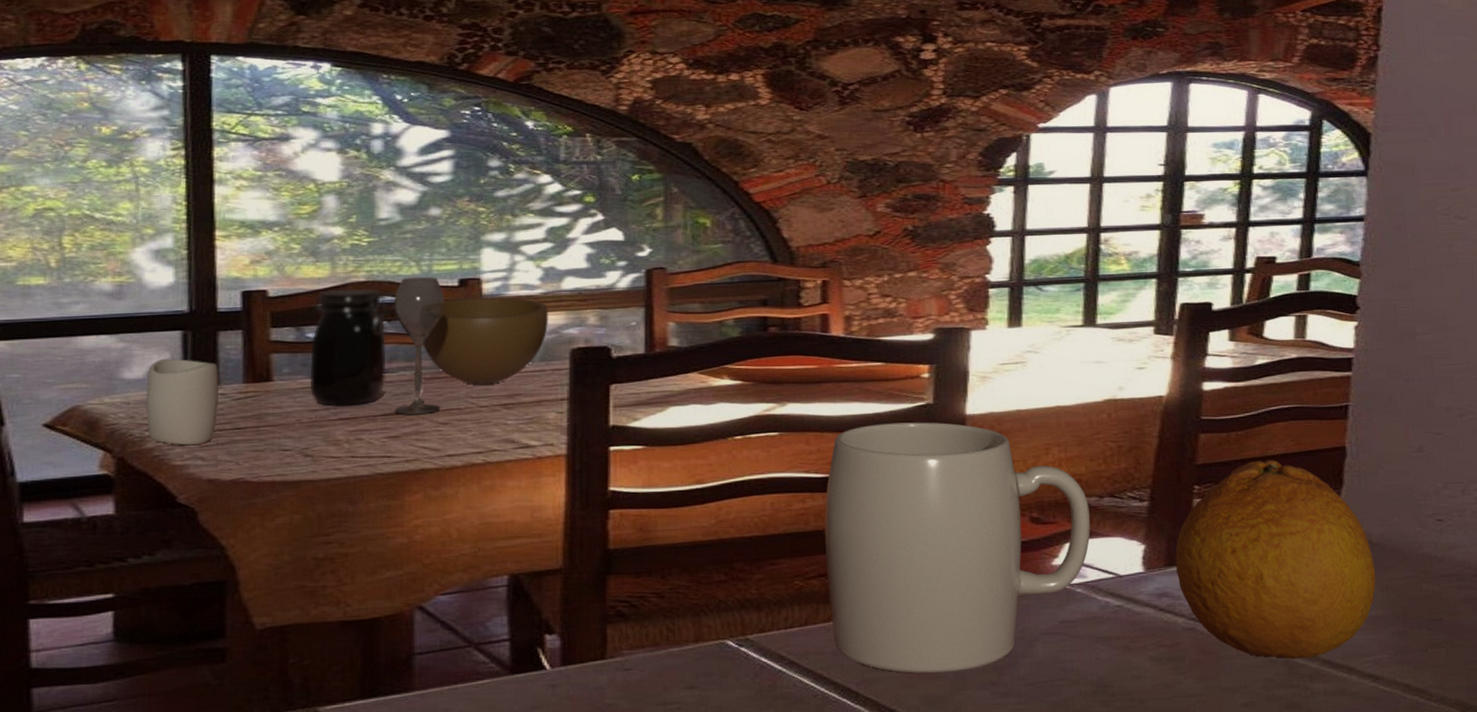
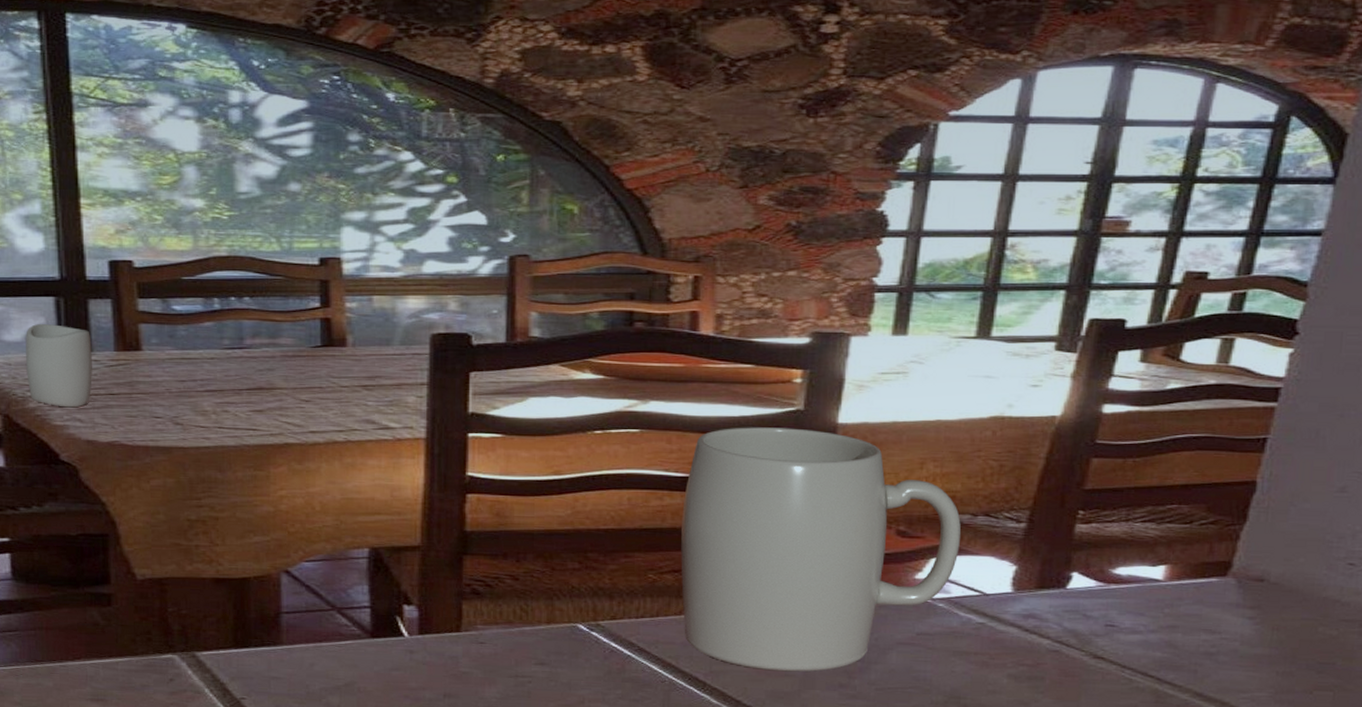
jar: present [309,288,388,406] -> none [176,263,250,379]
wineglass: present [394,276,445,415] -> none [256,253,306,391]
bowl: present [423,297,548,385] -> none [284,277,408,365]
fruit: present [1175,459,1376,659] -> none [1048,489,1269,690]

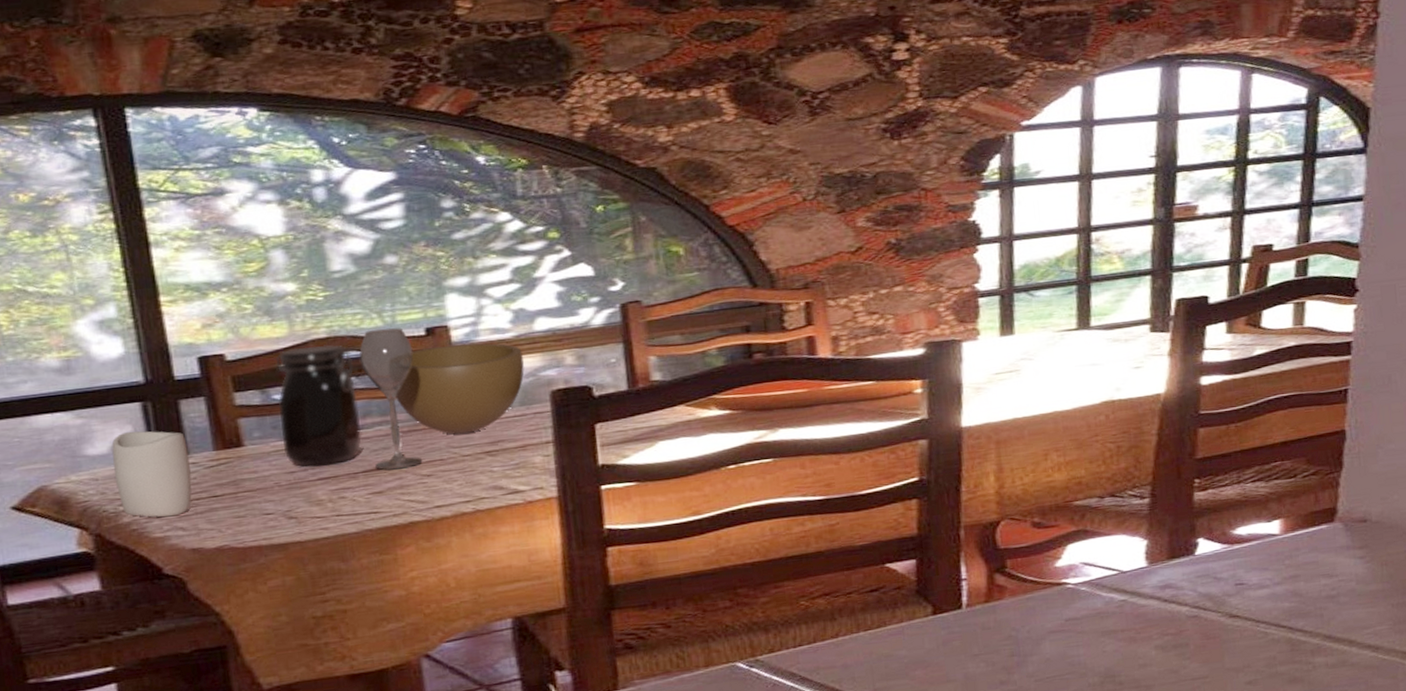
jar: none [176,263,250,379] -> present [275,344,362,467]
wineglass: none [256,253,306,391] -> present [359,328,422,470]
bowl: none [284,277,408,365] -> present [395,343,524,434]
mug: present [681,427,961,672] -> none [825,436,1093,680]

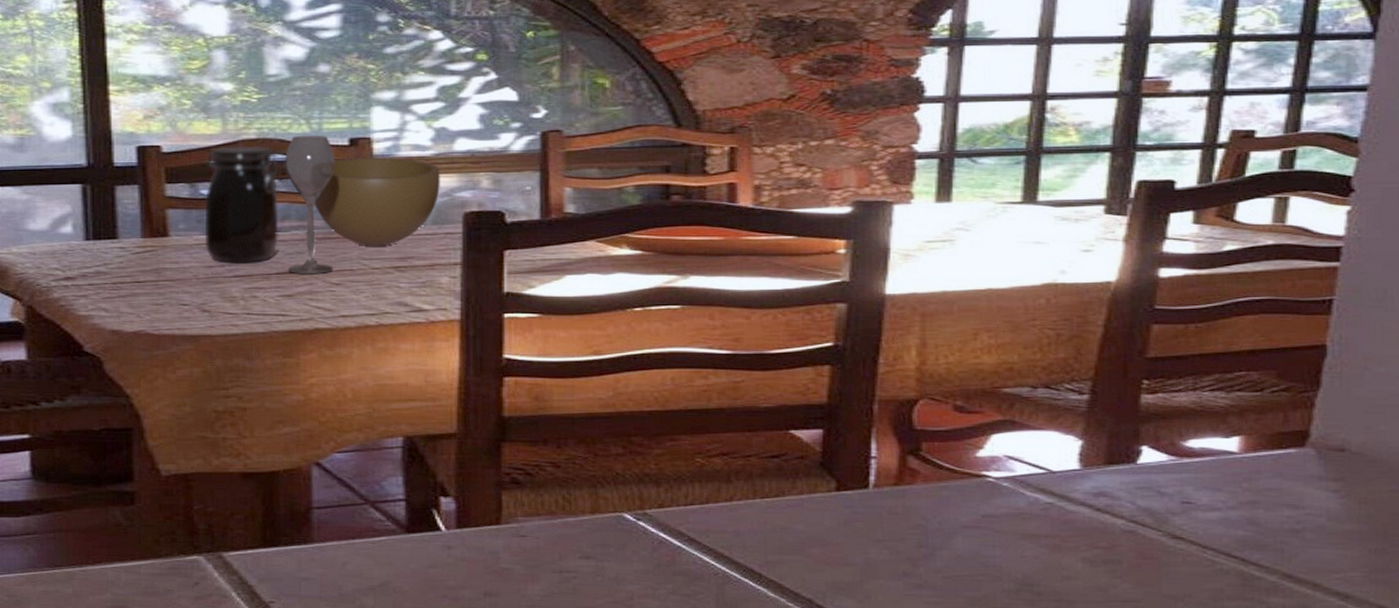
cup: present [112,431,192,518] -> none [50,211,118,297]

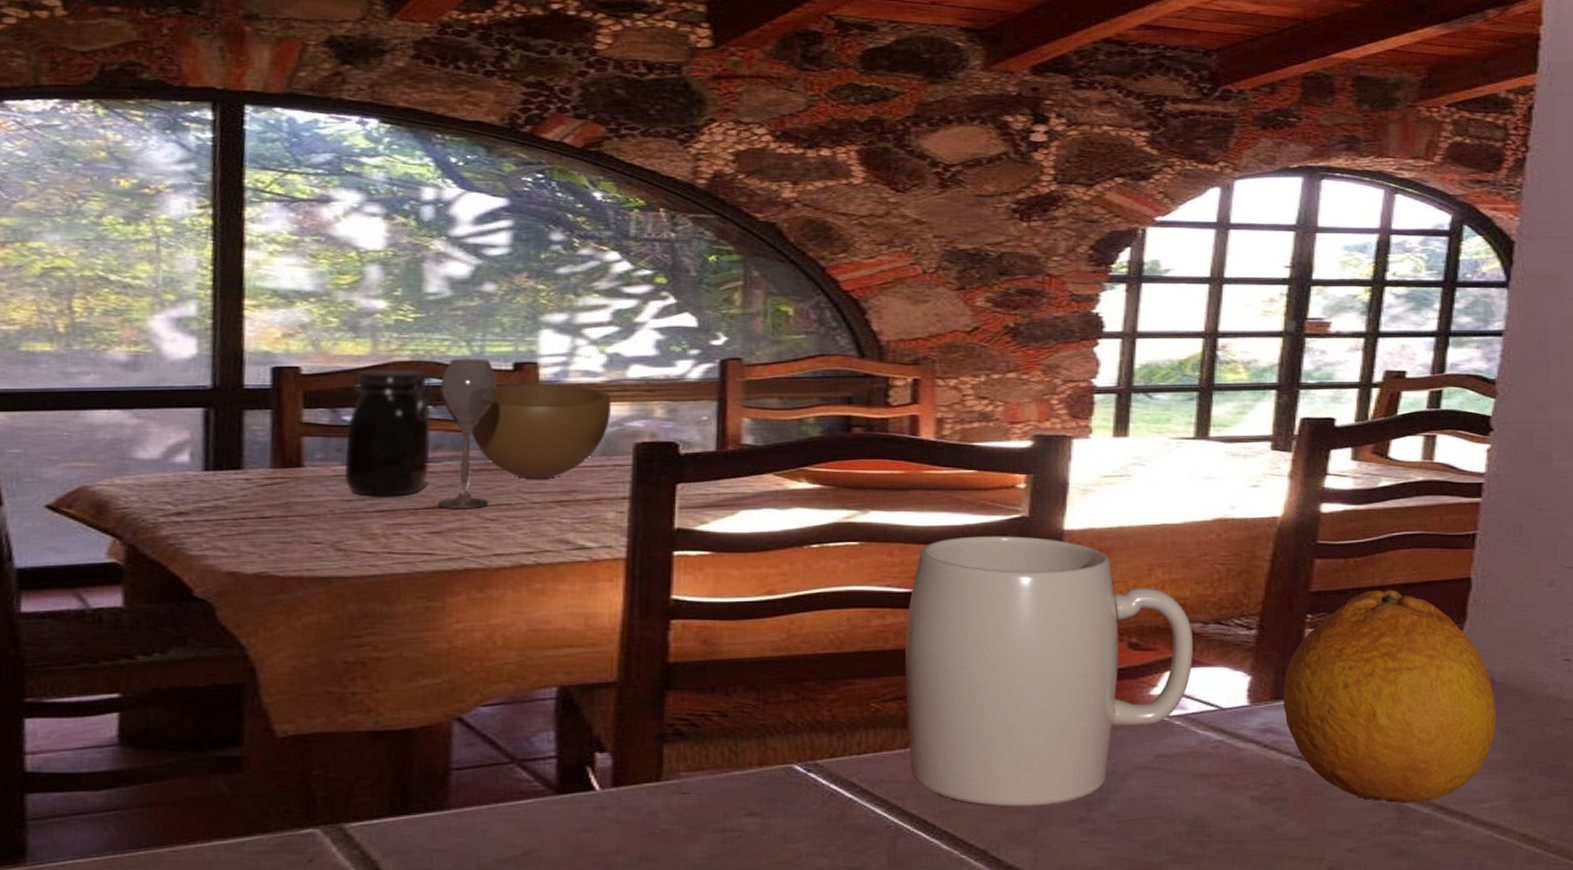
mug: none [728,300,1021,561] -> present [905,536,1193,808]
fruit: none [1117,355,1353,571] -> present [1283,589,1497,803]

